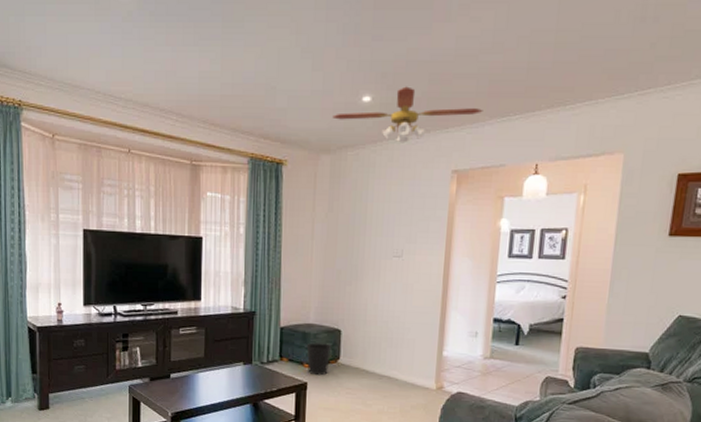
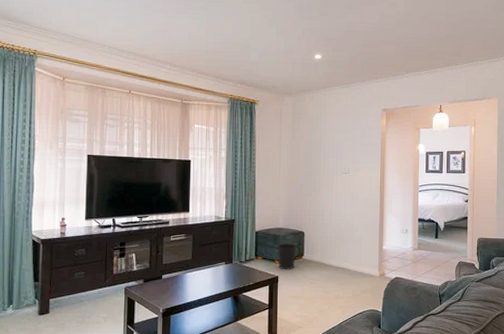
ceiling fan: present [332,86,483,143] -> none [293,48,401,89]

